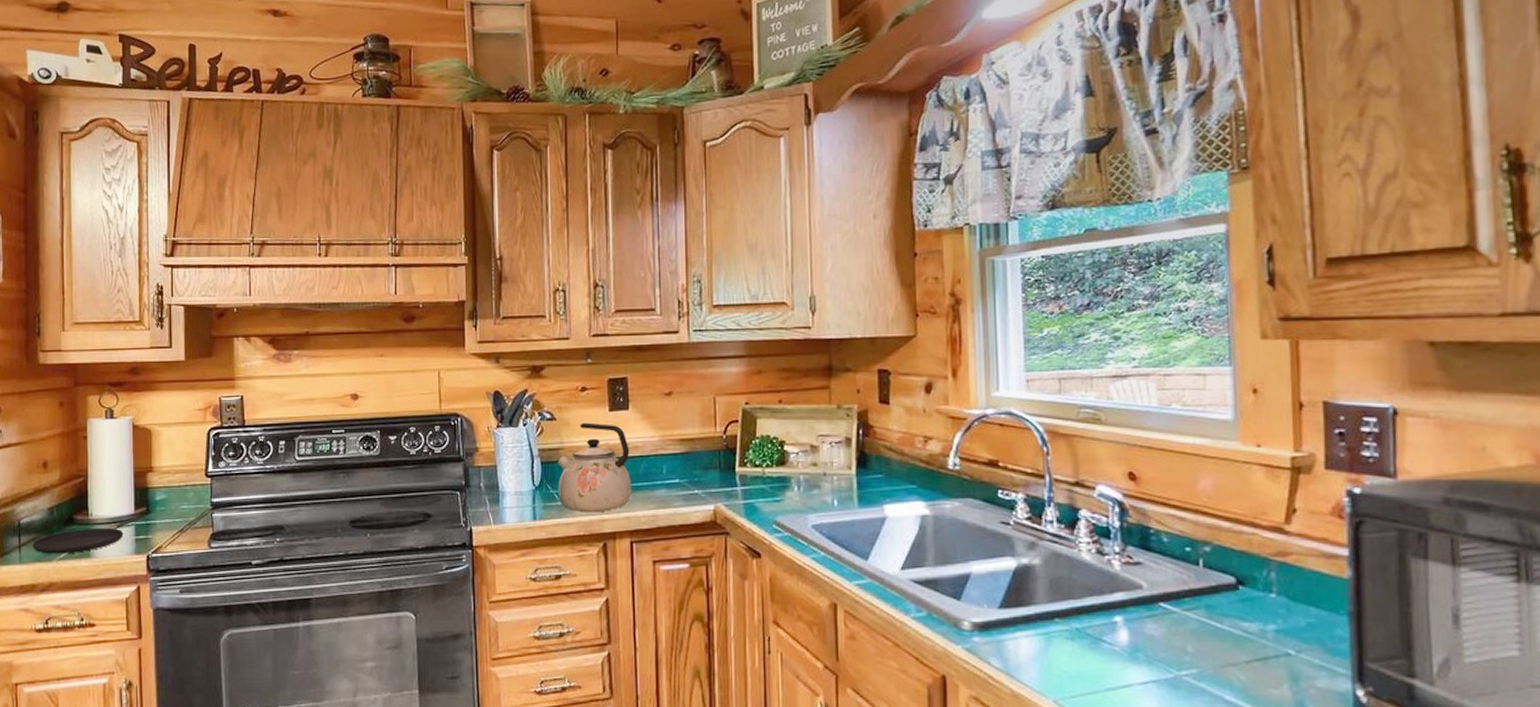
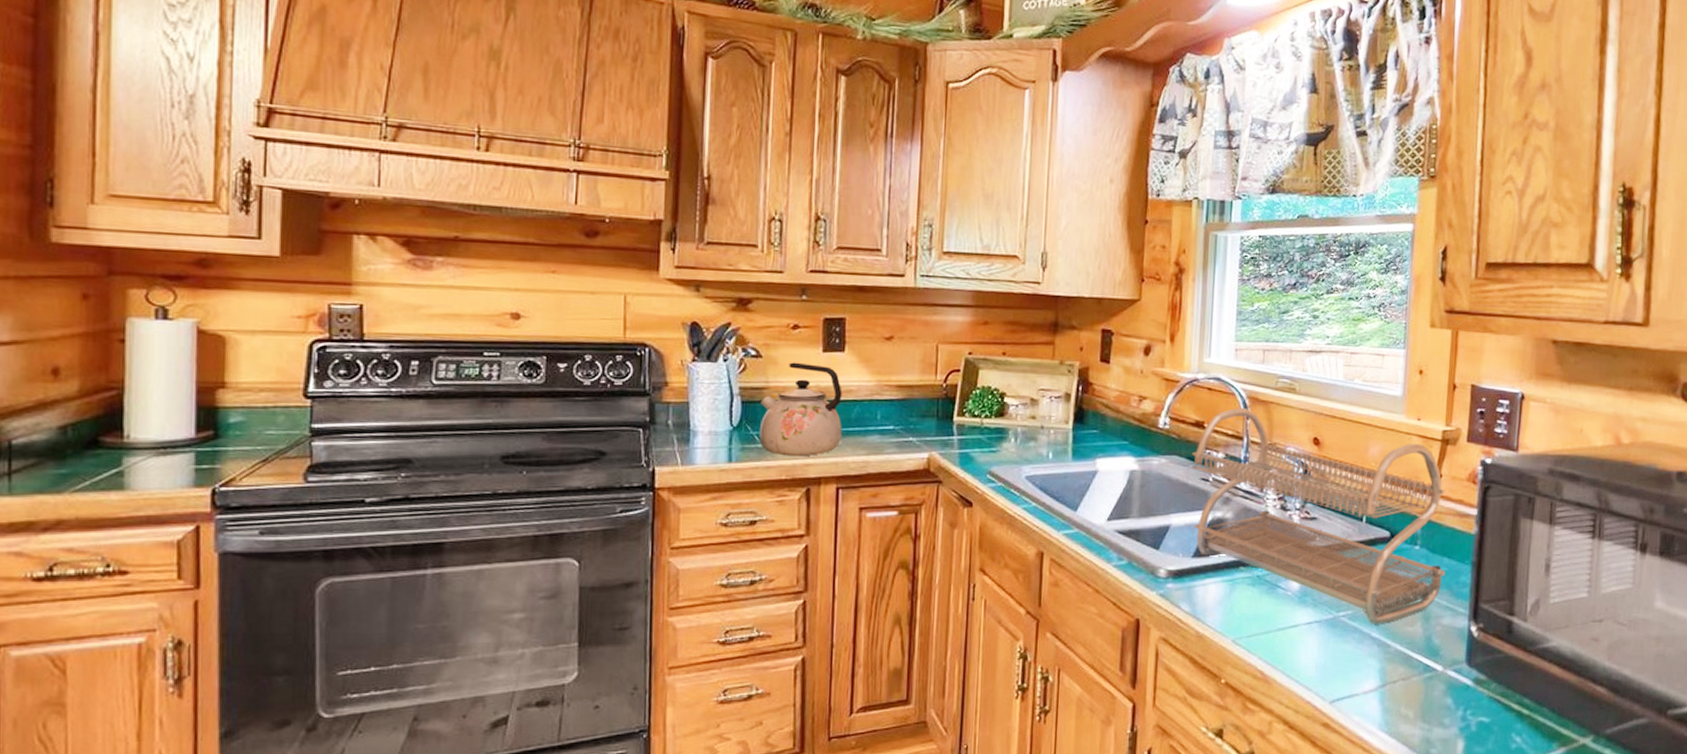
frying pan: present [32,515,147,554] -> none [30,439,214,485]
dish rack: none [987,443,1314,687] -> present [1191,407,1445,625]

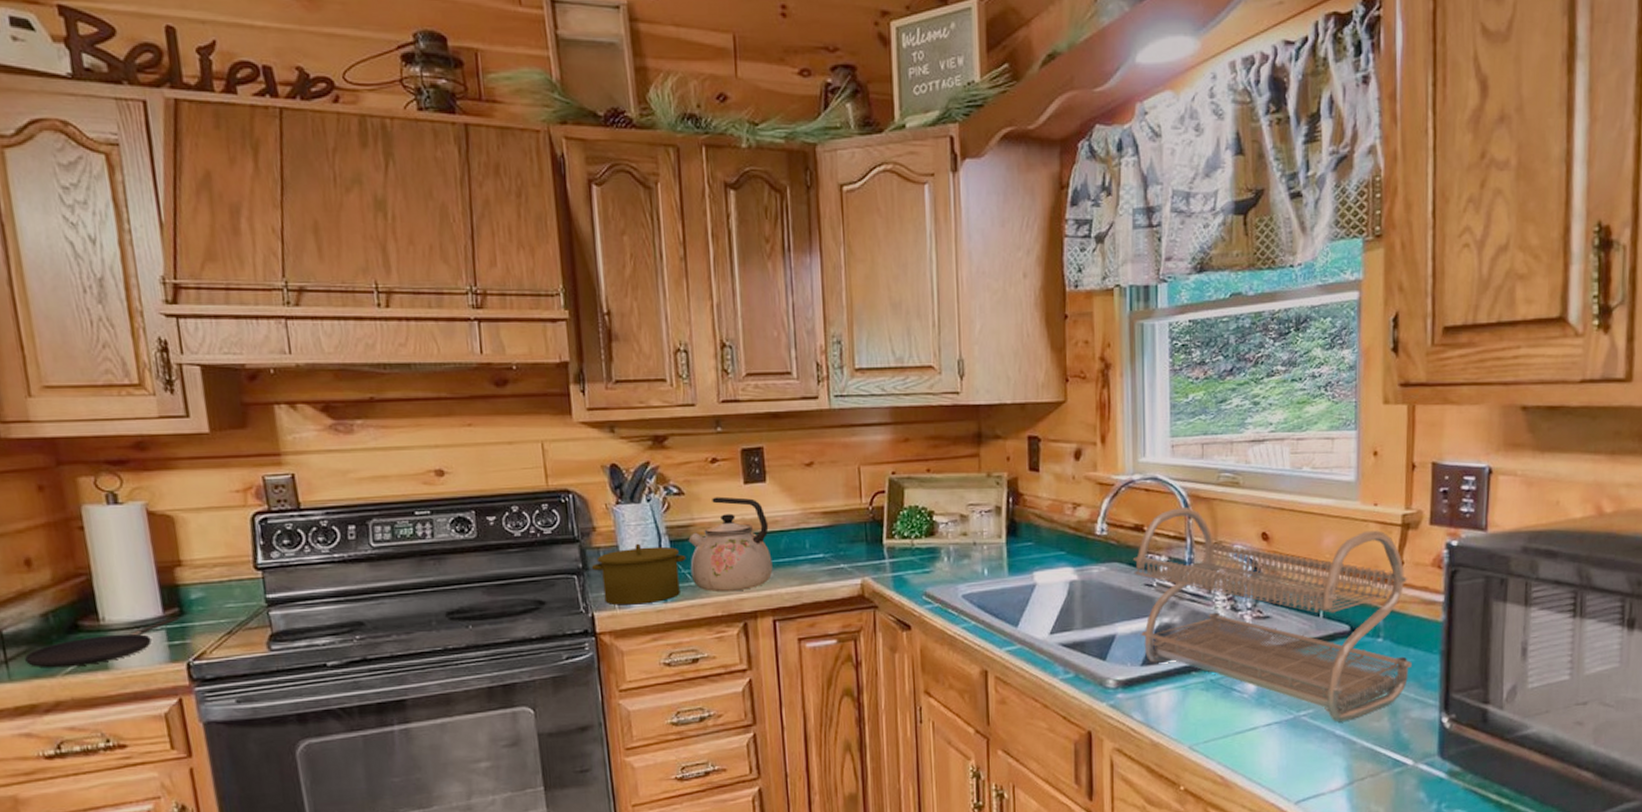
frying pan: none [30,439,214,485] -> present [24,616,181,668]
cooking pot: none [658,401,757,463] -> present [591,543,687,606]

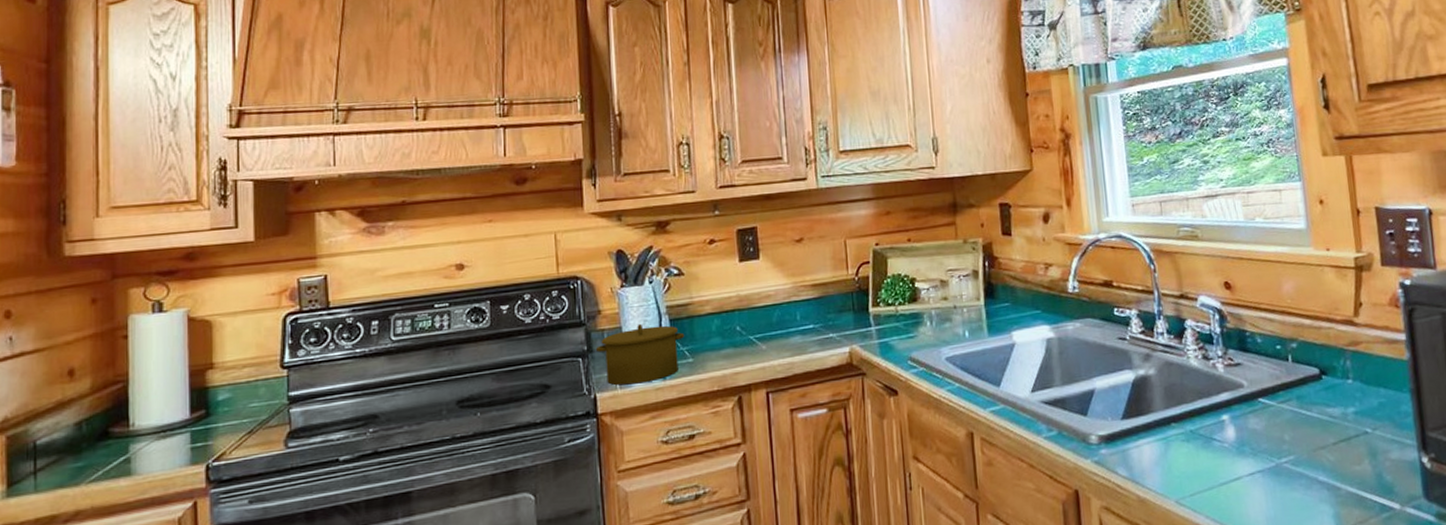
frying pan: present [24,616,181,668] -> none [52,418,206,477]
kettle: present [688,496,773,592] -> none [687,275,766,368]
dish rack: present [1132,506,1412,723] -> none [1104,261,1385,468]

